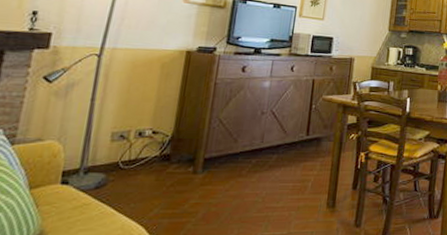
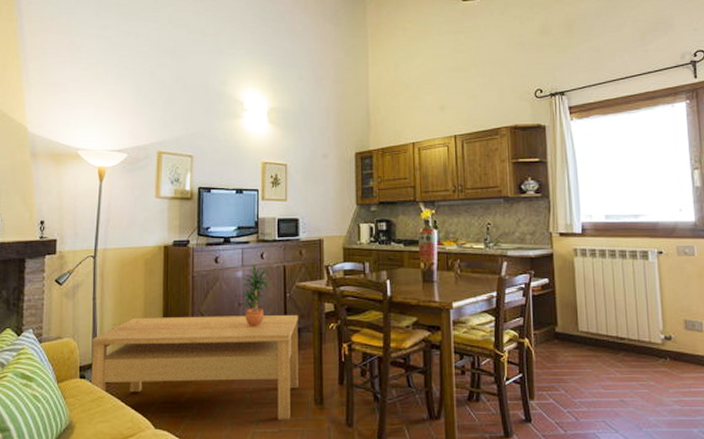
coffee table: none [76,121,321,223] -> present [91,314,298,420]
potted plant: none [266,75,298,136] -> present [241,263,270,327]

